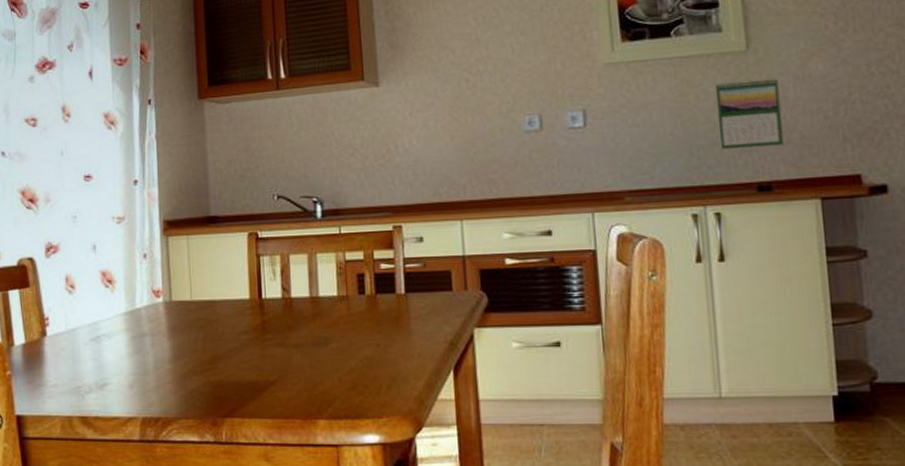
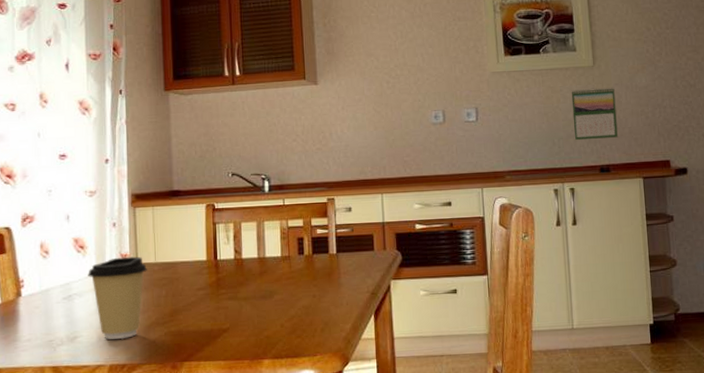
coffee cup: none [117,293,184,389] -> present [88,256,148,340]

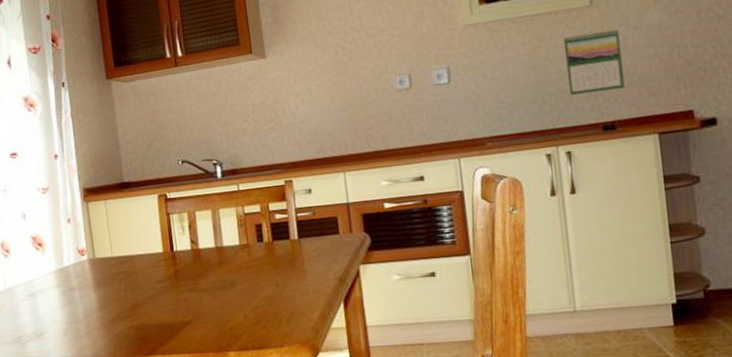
coffee cup: present [88,256,148,340] -> none [48,251,106,335]

